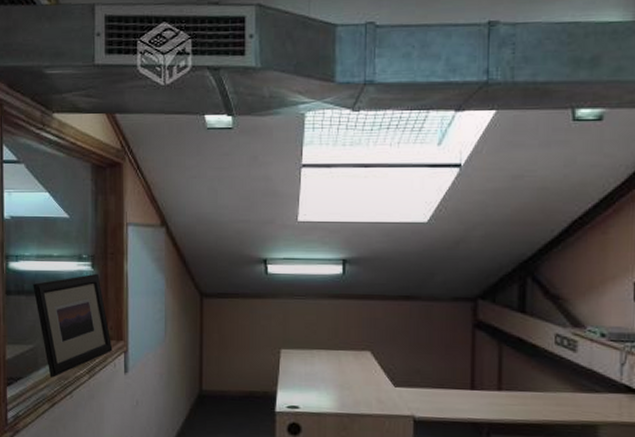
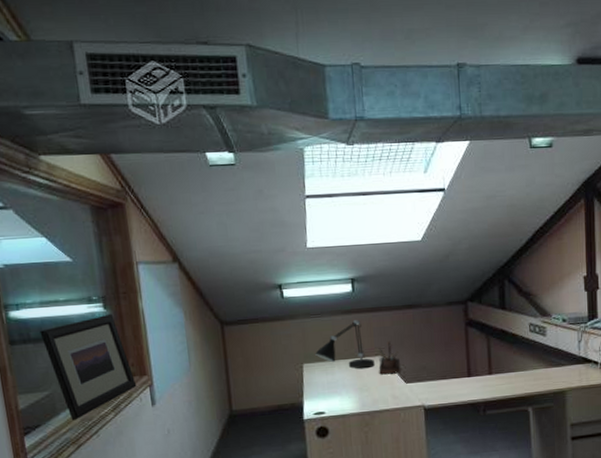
desk lamp: none [295,306,360,364] -> present [315,320,375,369]
desk organizer: none [364,335,391,374] -> present [378,341,401,375]

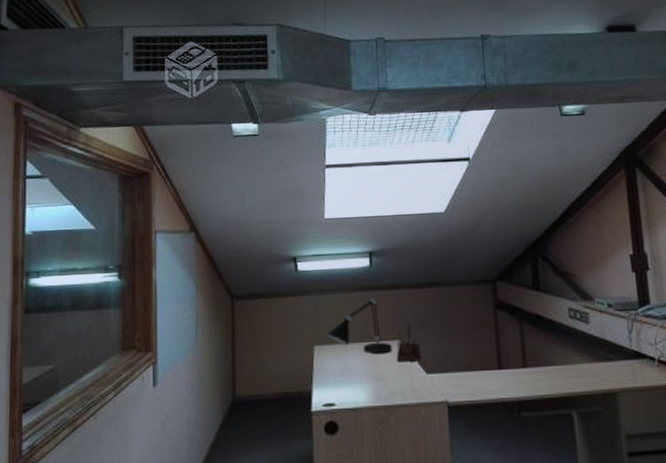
picture frame: present [39,313,137,421] -> none [55,283,141,399]

